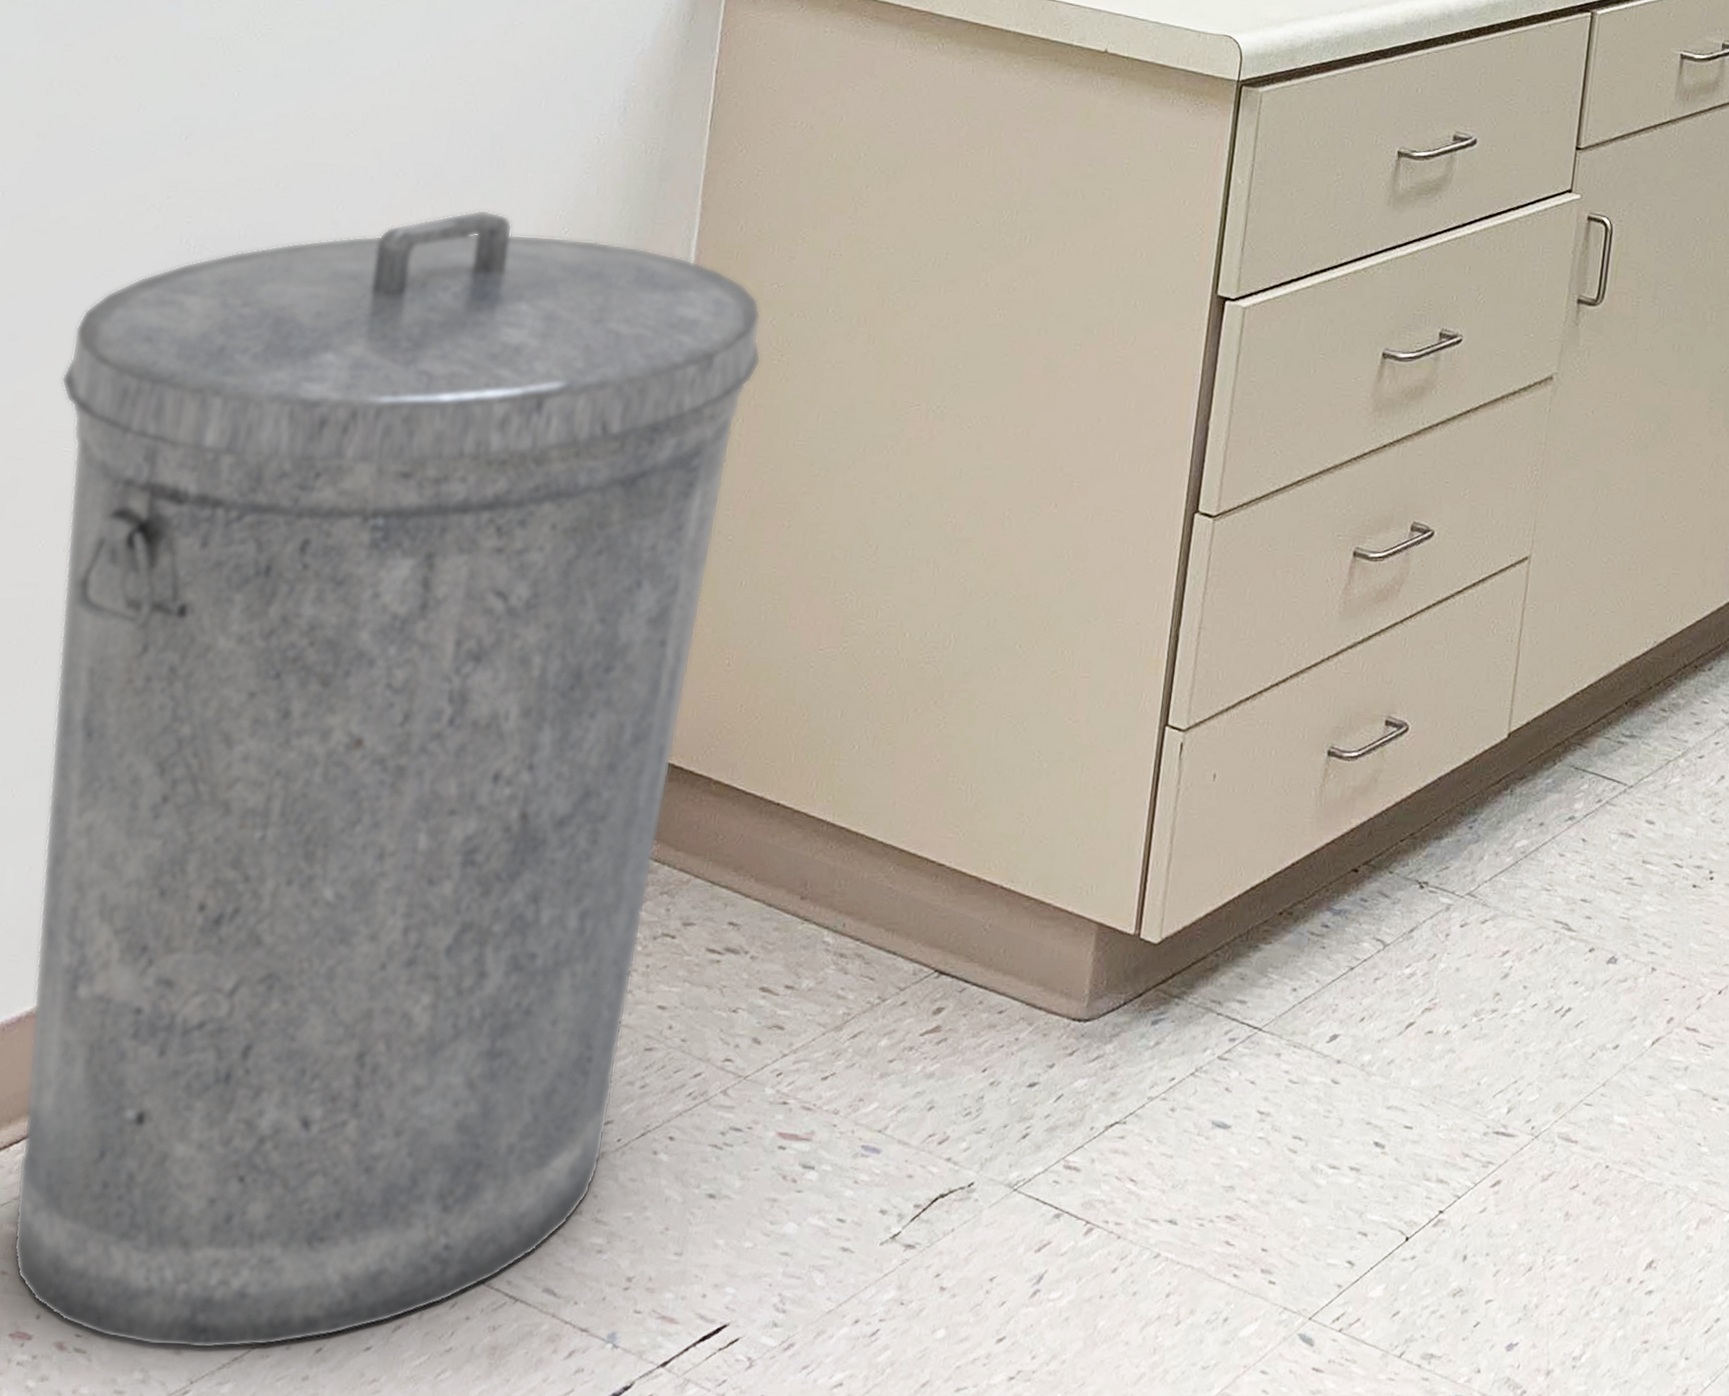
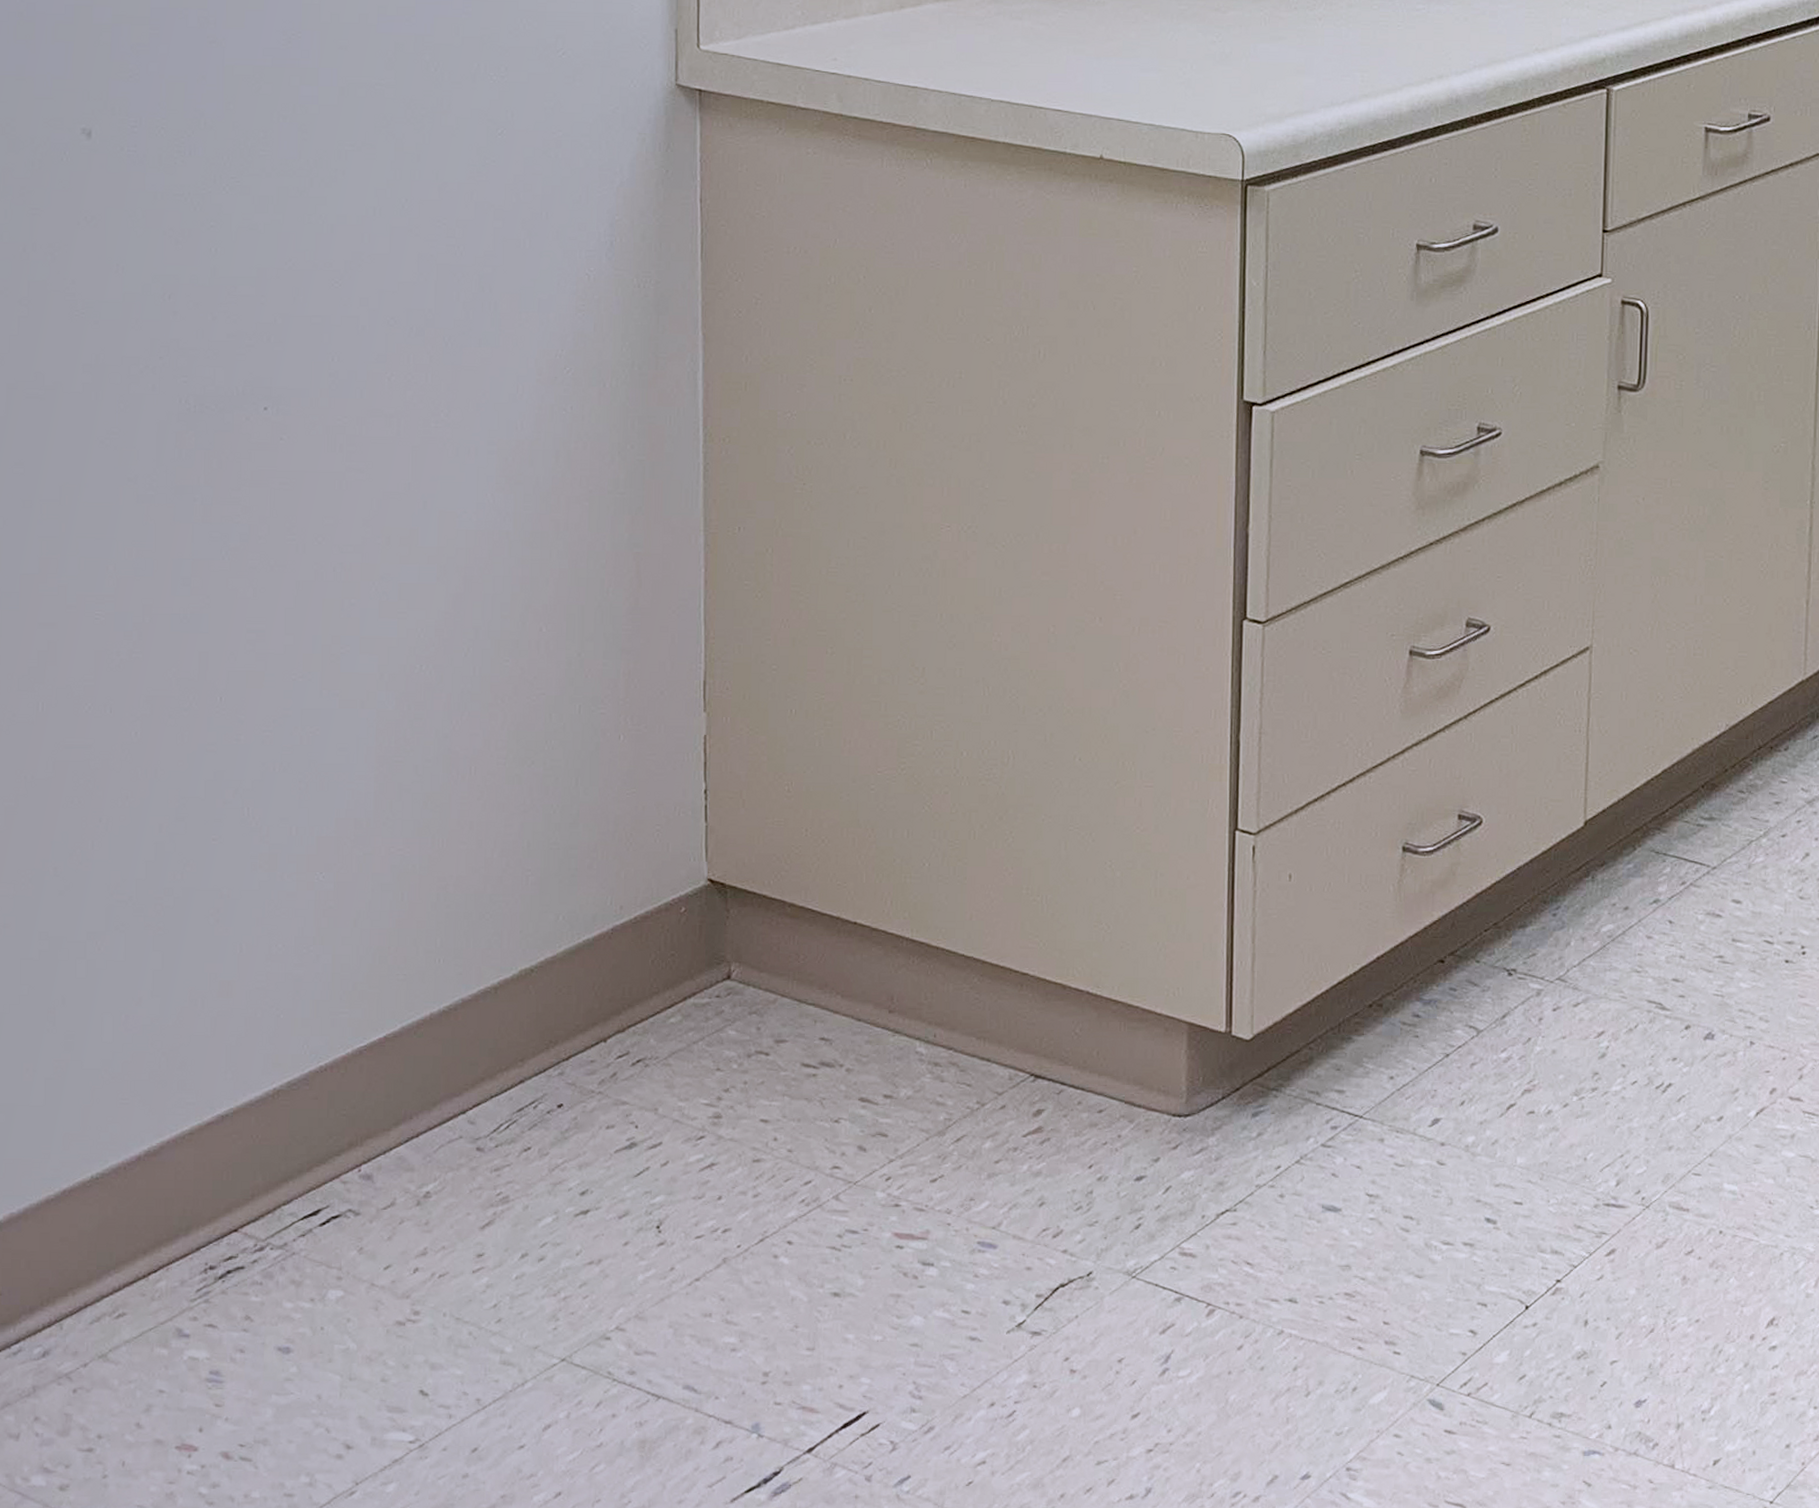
trash can: present [12,209,761,1349] -> none [82,353,783,1453]

